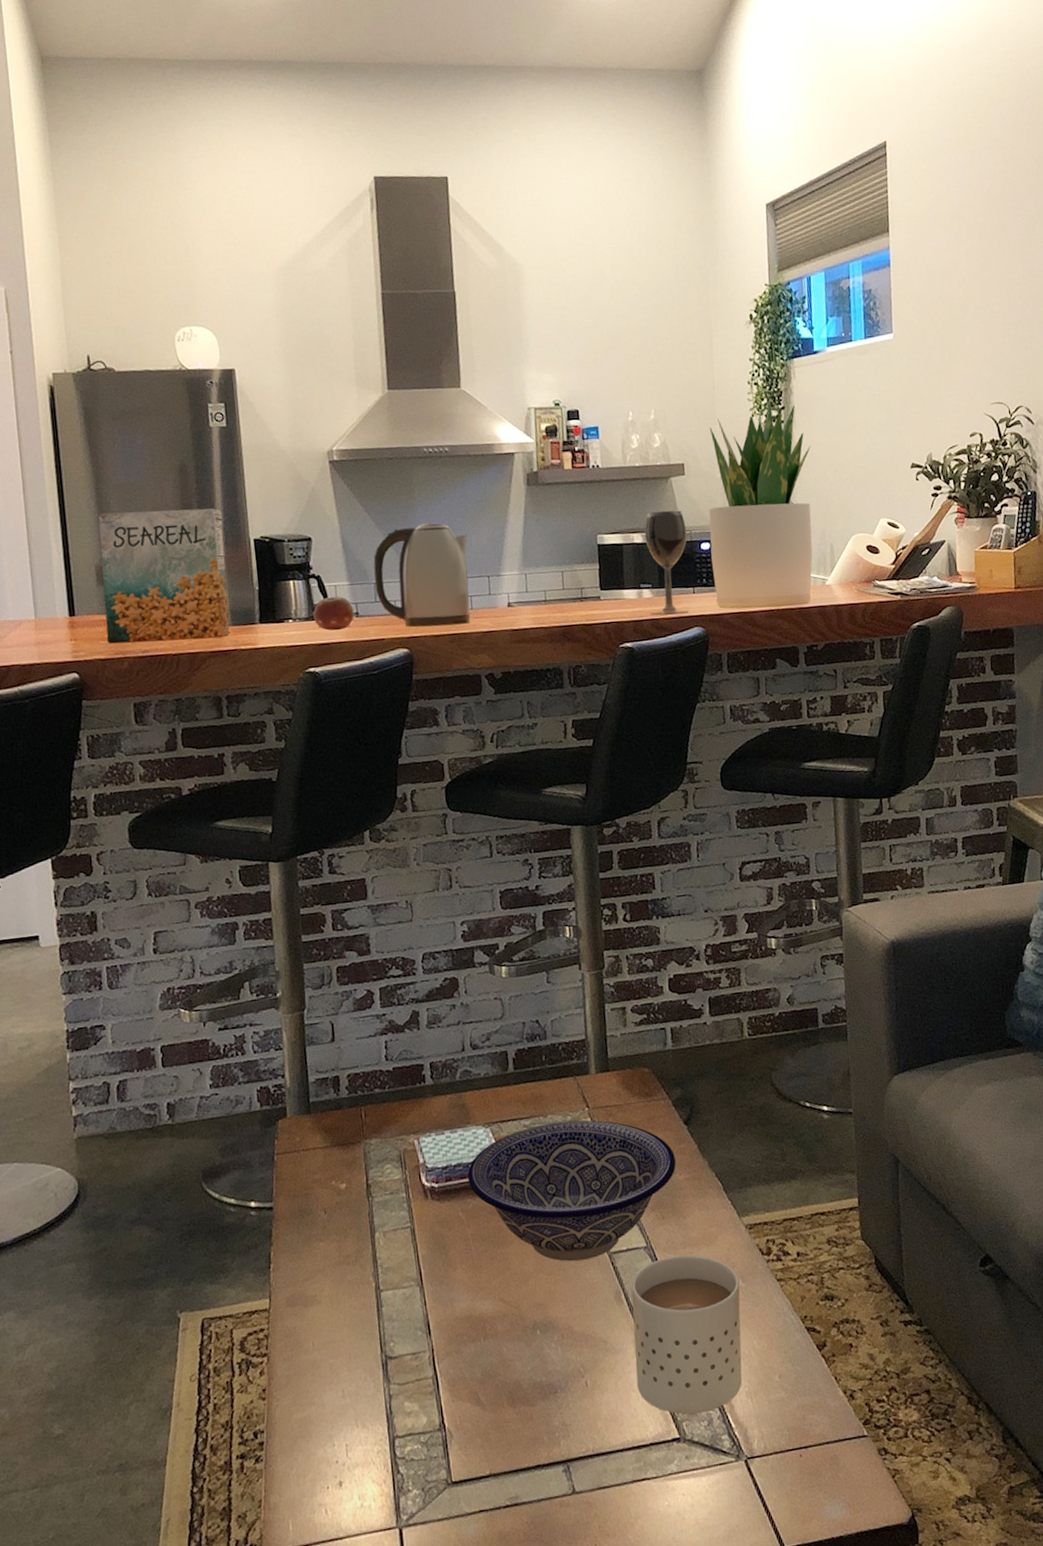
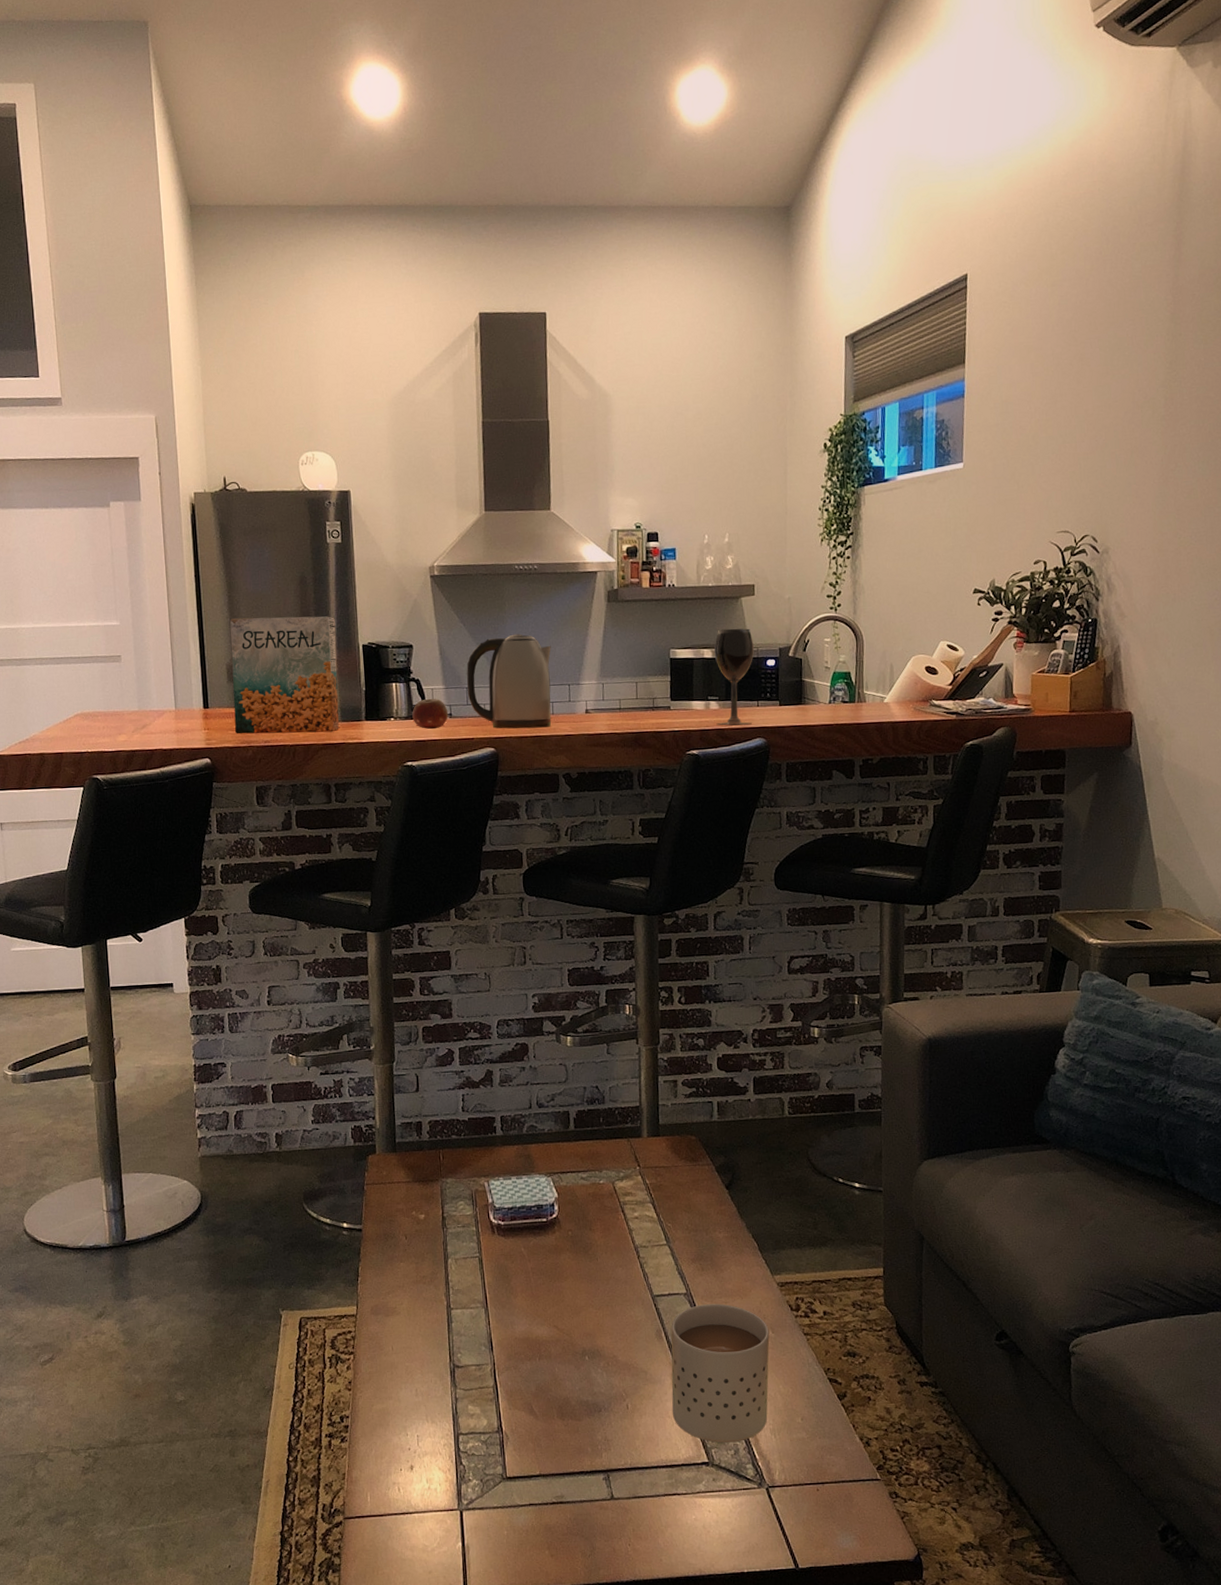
decorative bowl: present [467,1120,676,1262] -> none [530,1177,716,1300]
planter: present [708,402,813,609] -> none [775,527,877,723]

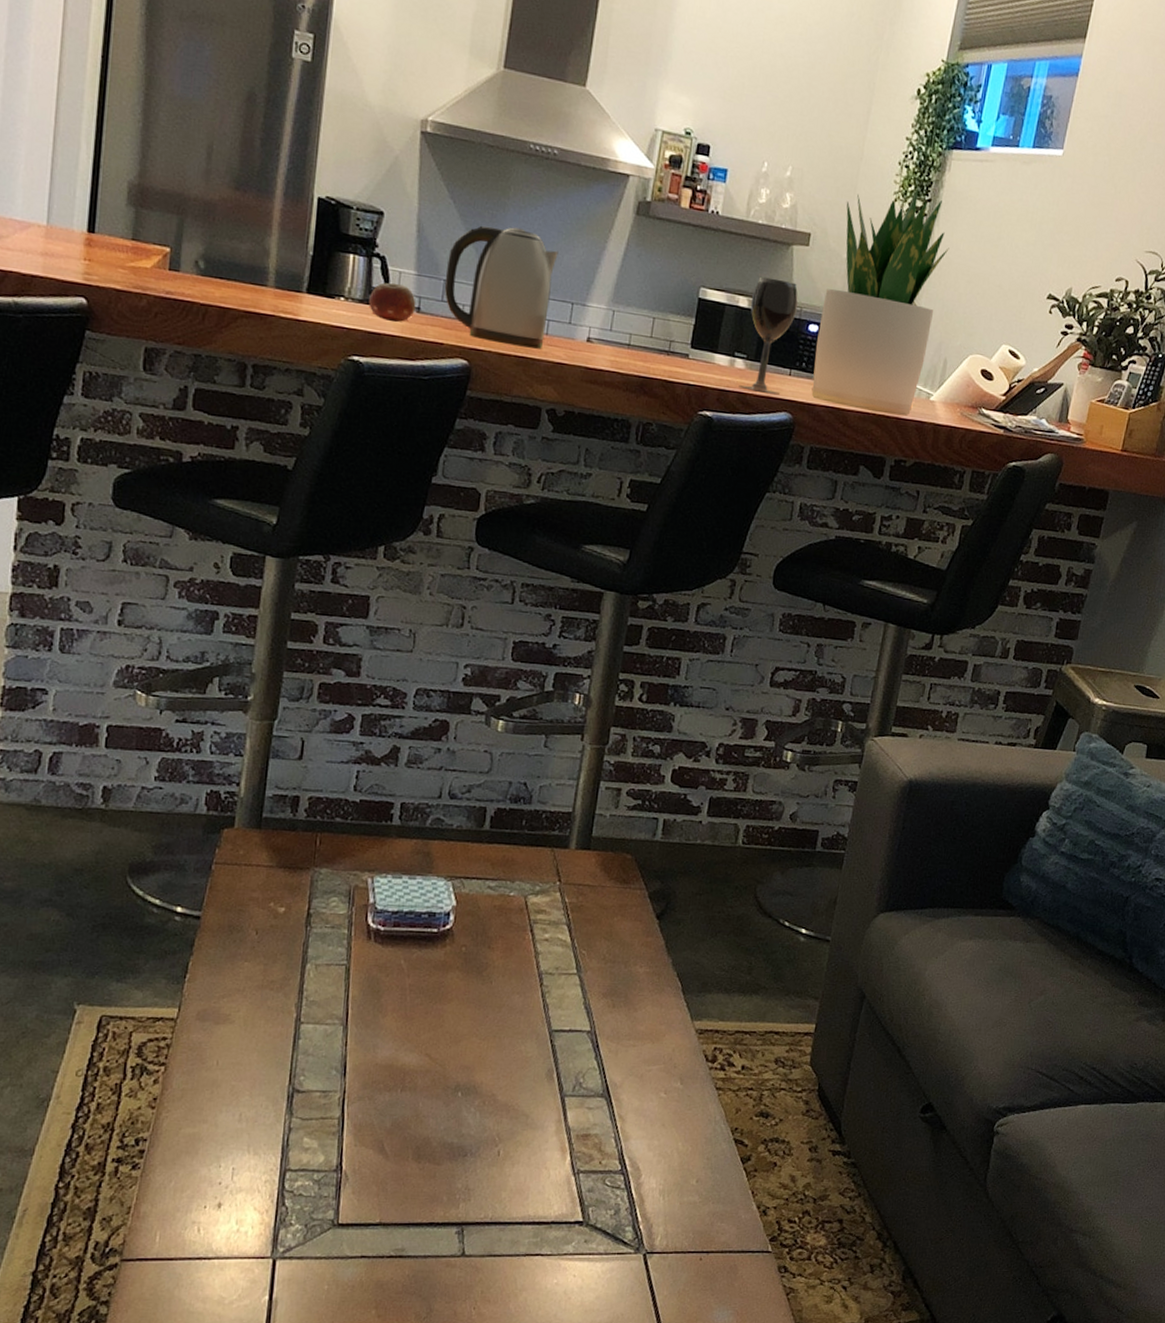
cereal box: present [230,616,339,734] -> none [128,124,287,299]
mug: present [671,1303,770,1443] -> none [550,1045,678,1202]
planter: none [775,527,877,723] -> present [811,190,949,417]

